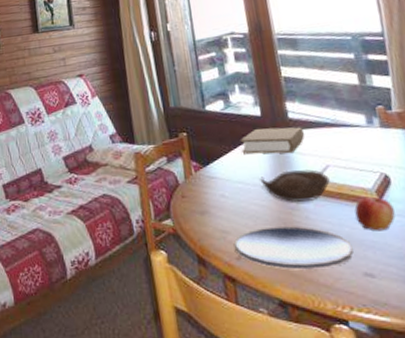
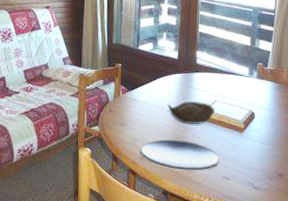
book: present [240,127,305,154] -> none [159,67,206,89]
apple: present [354,196,396,231] -> none [226,125,252,150]

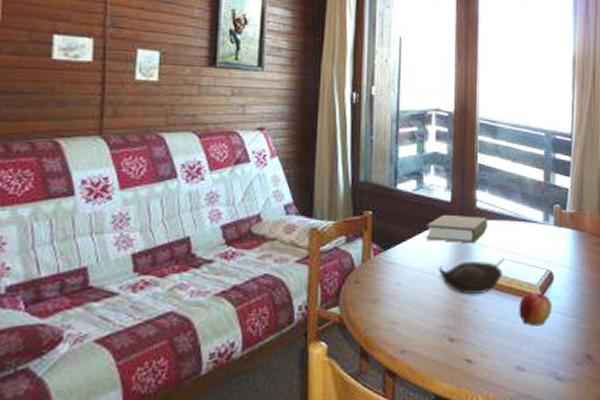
plate: present [140,139,220,171] -> none [402,319,511,364]
book: none [159,67,206,89] -> present [426,214,489,244]
apple: none [226,125,252,150] -> present [519,292,552,326]

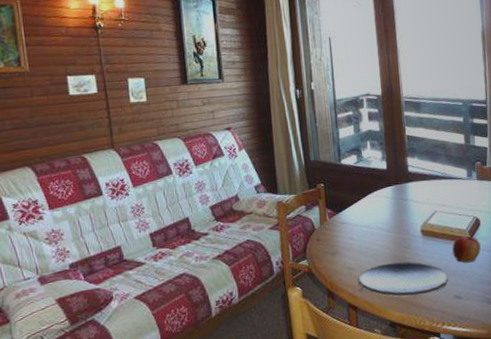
plate: none [402,319,511,364] -> present [358,261,449,297]
book: present [426,214,489,244] -> none [368,179,420,202]
bowl: present [438,261,502,294] -> none [382,215,436,242]

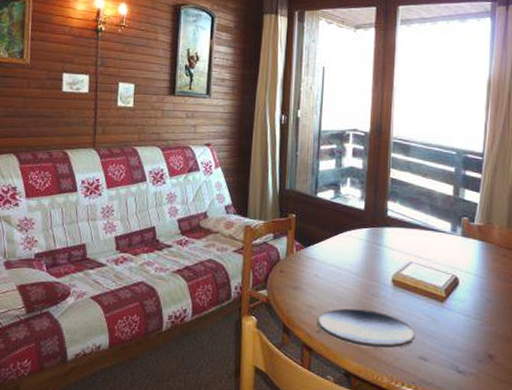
apple: present [452,235,481,263] -> none [424,293,456,324]

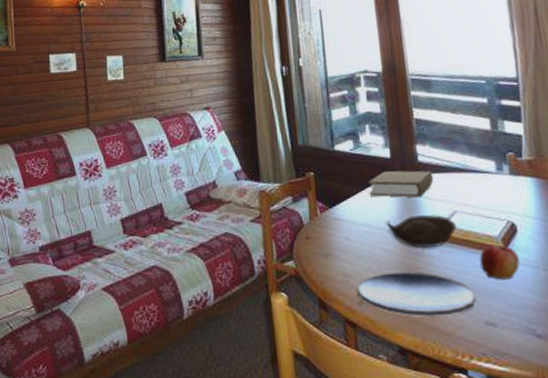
book: none [341,220,398,247] -> present [368,170,434,198]
bowl: none [351,261,410,291] -> present [386,215,457,248]
apple: none [424,293,456,324] -> present [479,244,520,280]

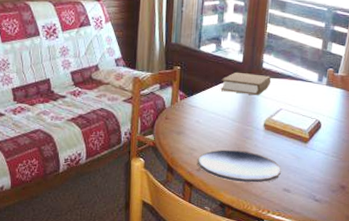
bowl: present [386,215,457,248] -> none [229,108,279,134]
apple: present [479,244,520,280] -> none [290,135,317,161]

